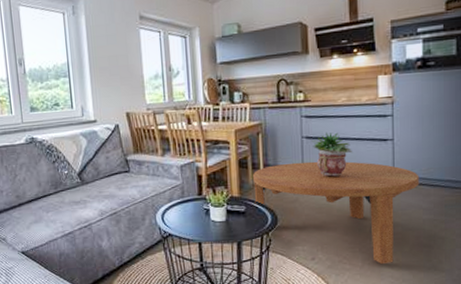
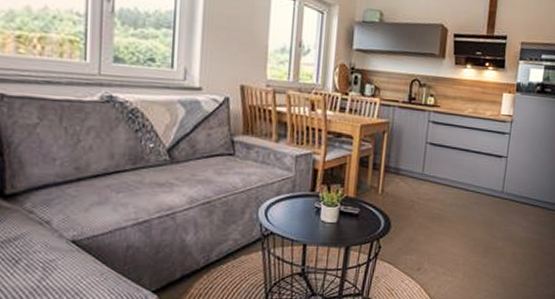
coffee table: present [253,161,420,264] -> none [370,167,524,277]
potted plant: present [311,132,352,177] -> none [434,140,470,187]

